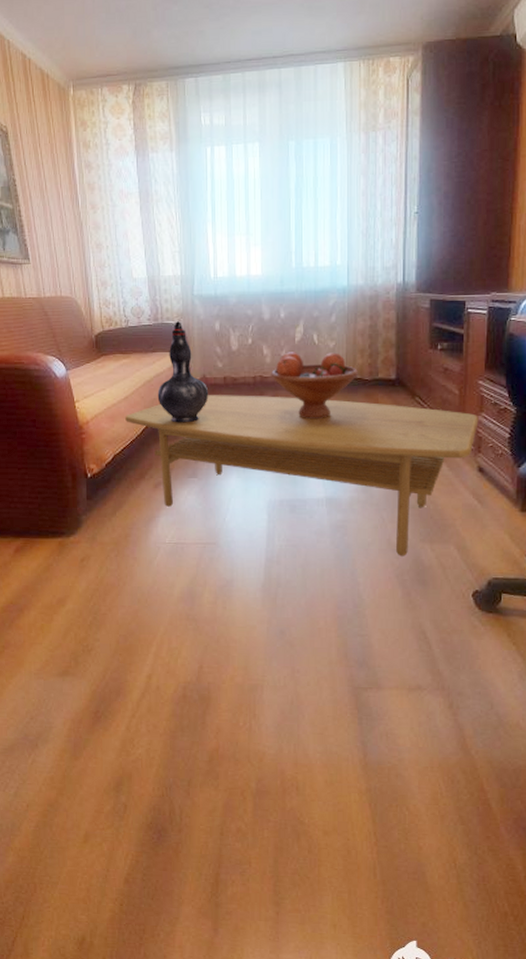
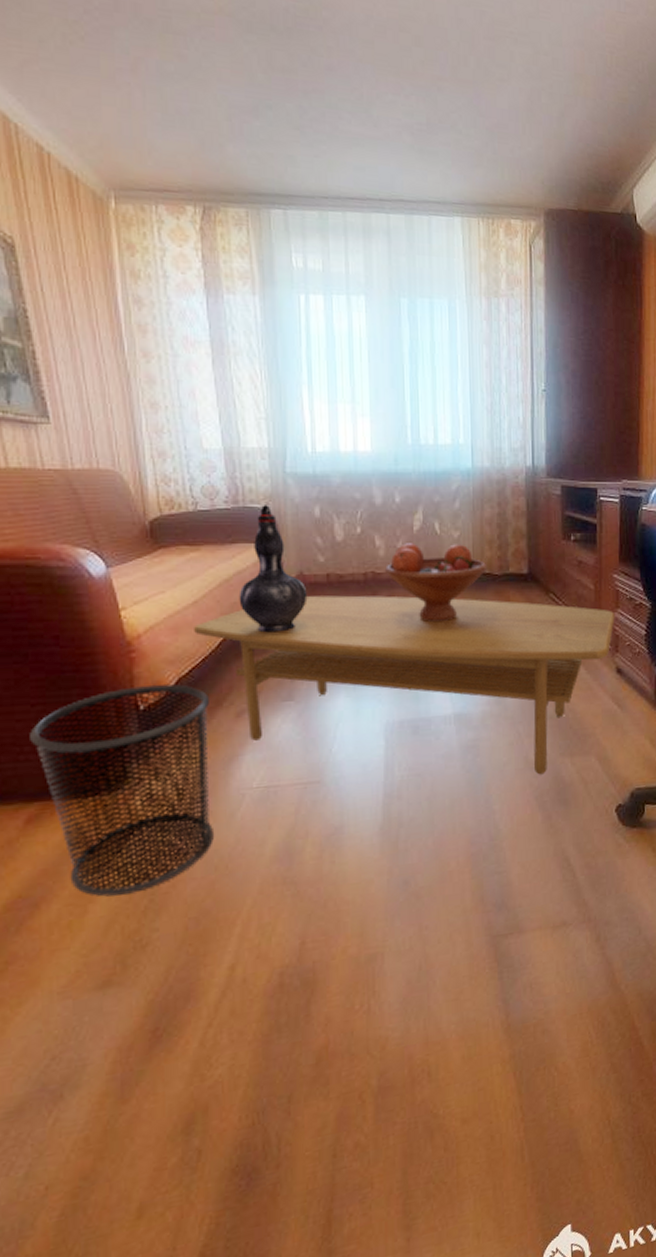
waste bin: none [17,460,137,611] -> present [30,684,214,897]

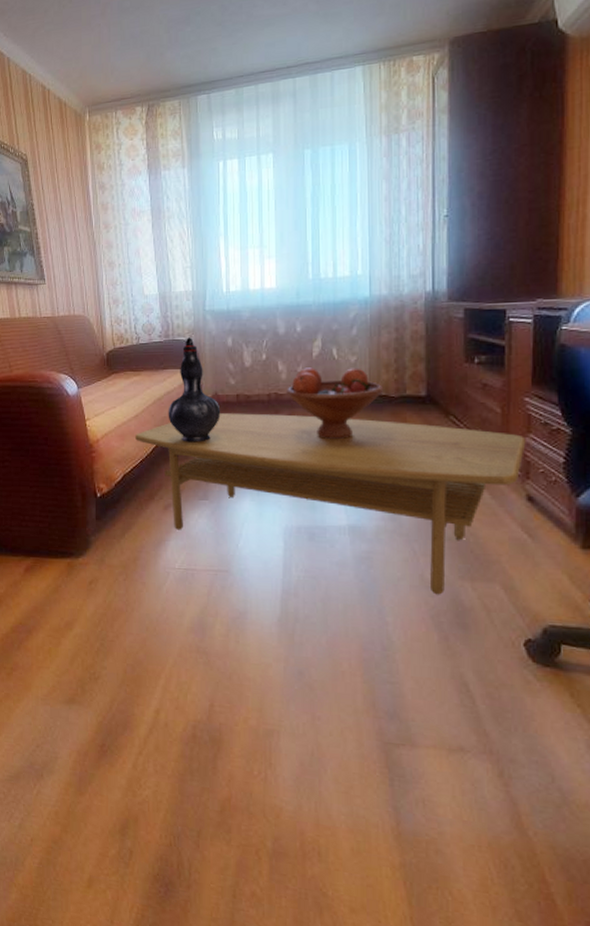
waste bin: present [30,684,214,897] -> none [29,479,146,636]

